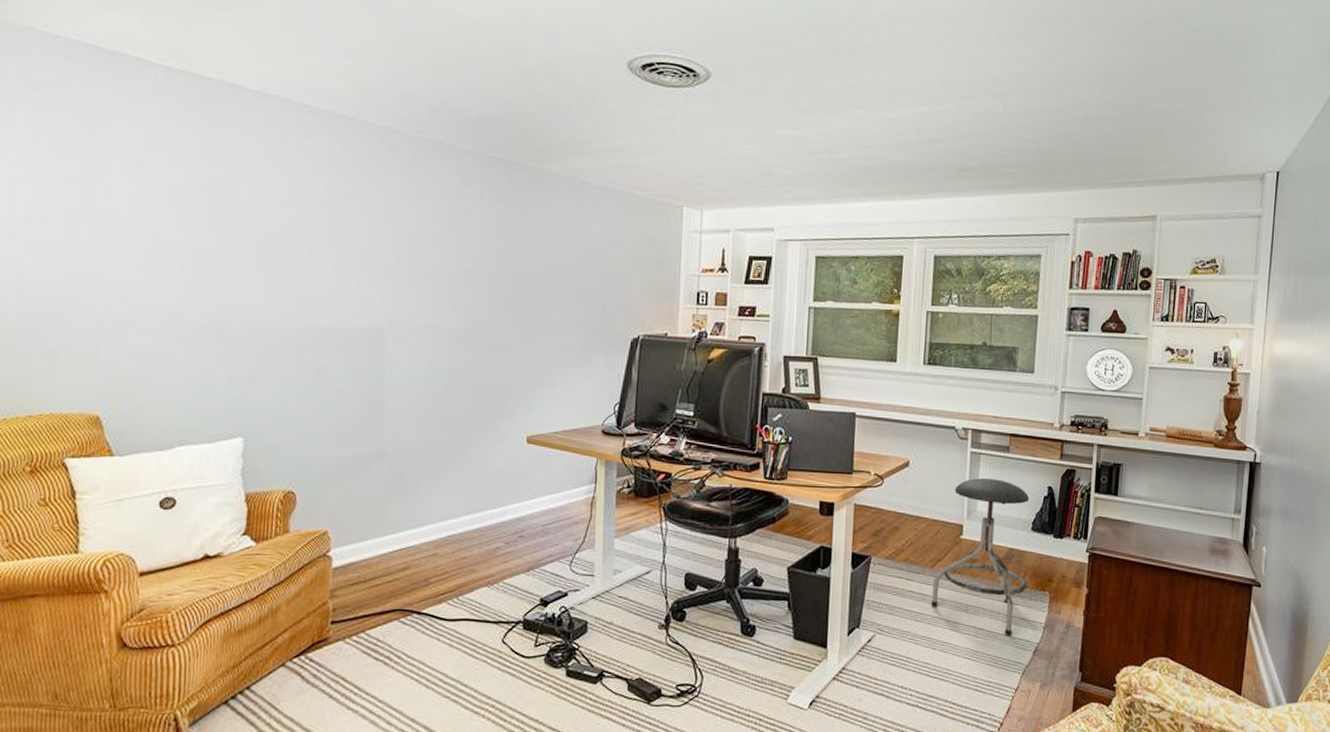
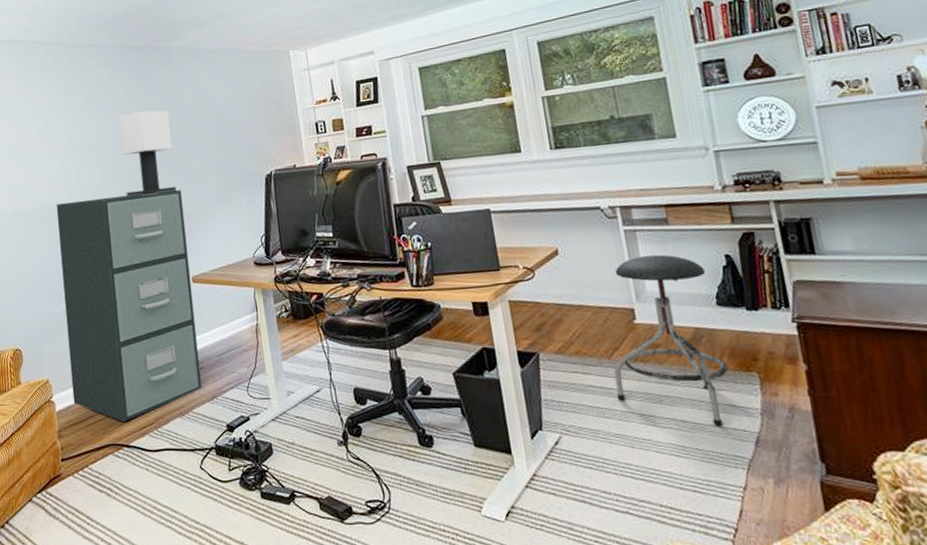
filing cabinet: none [356,328,531,586] -> present [56,190,202,421]
table lamp: none [461,237,530,339] -> present [119,110,177,197]

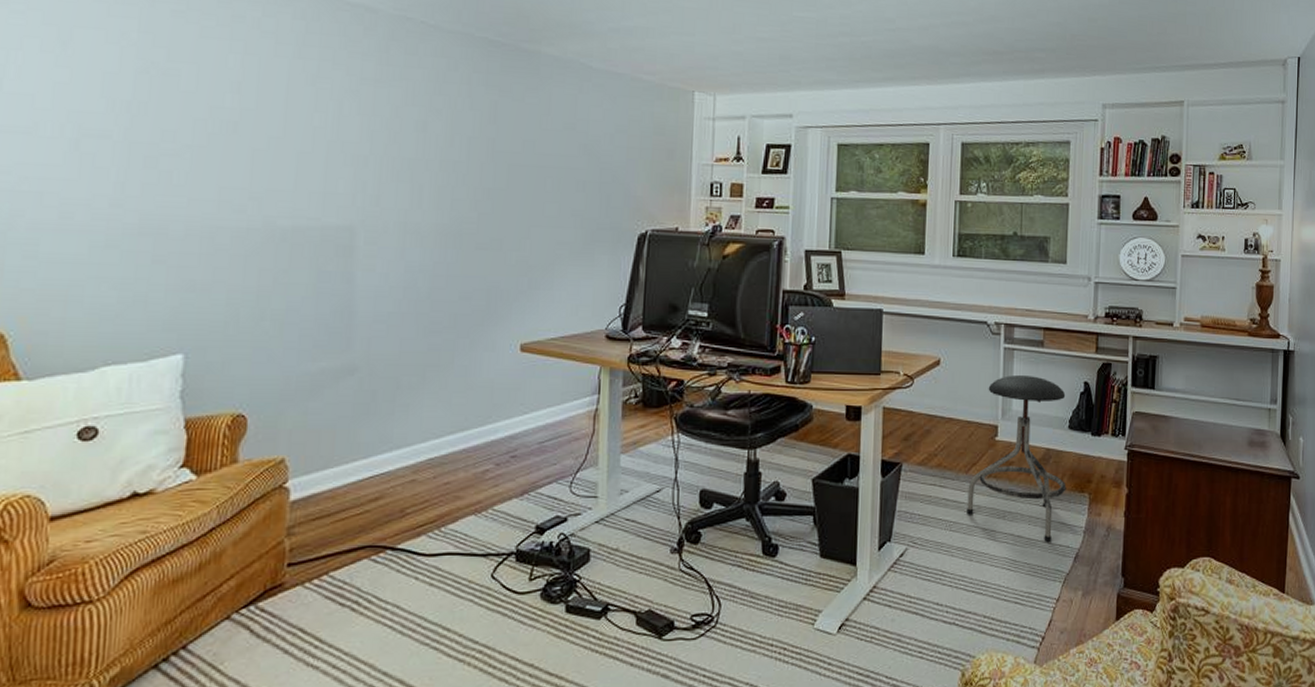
filing cabinet: present [56,190,202,421] -> none [319,226,525,517]
table lamp: present [119,110,177,197] -> none [445,124,525,236]

